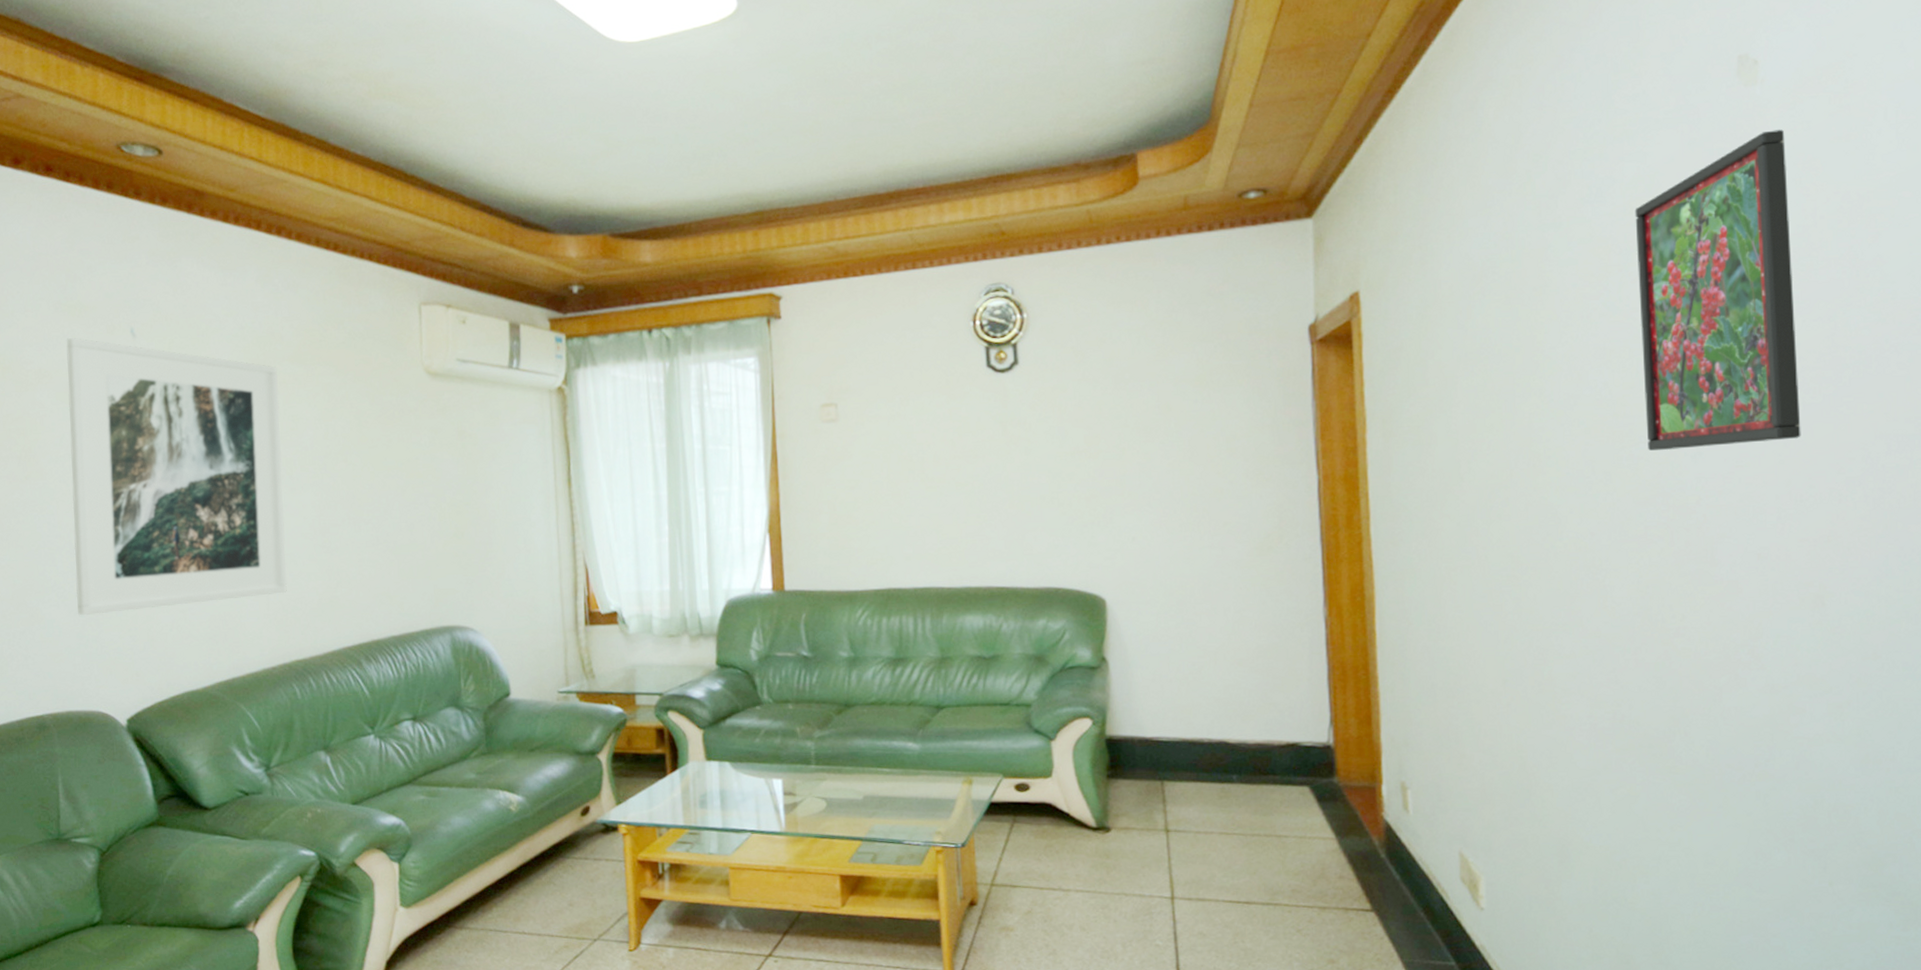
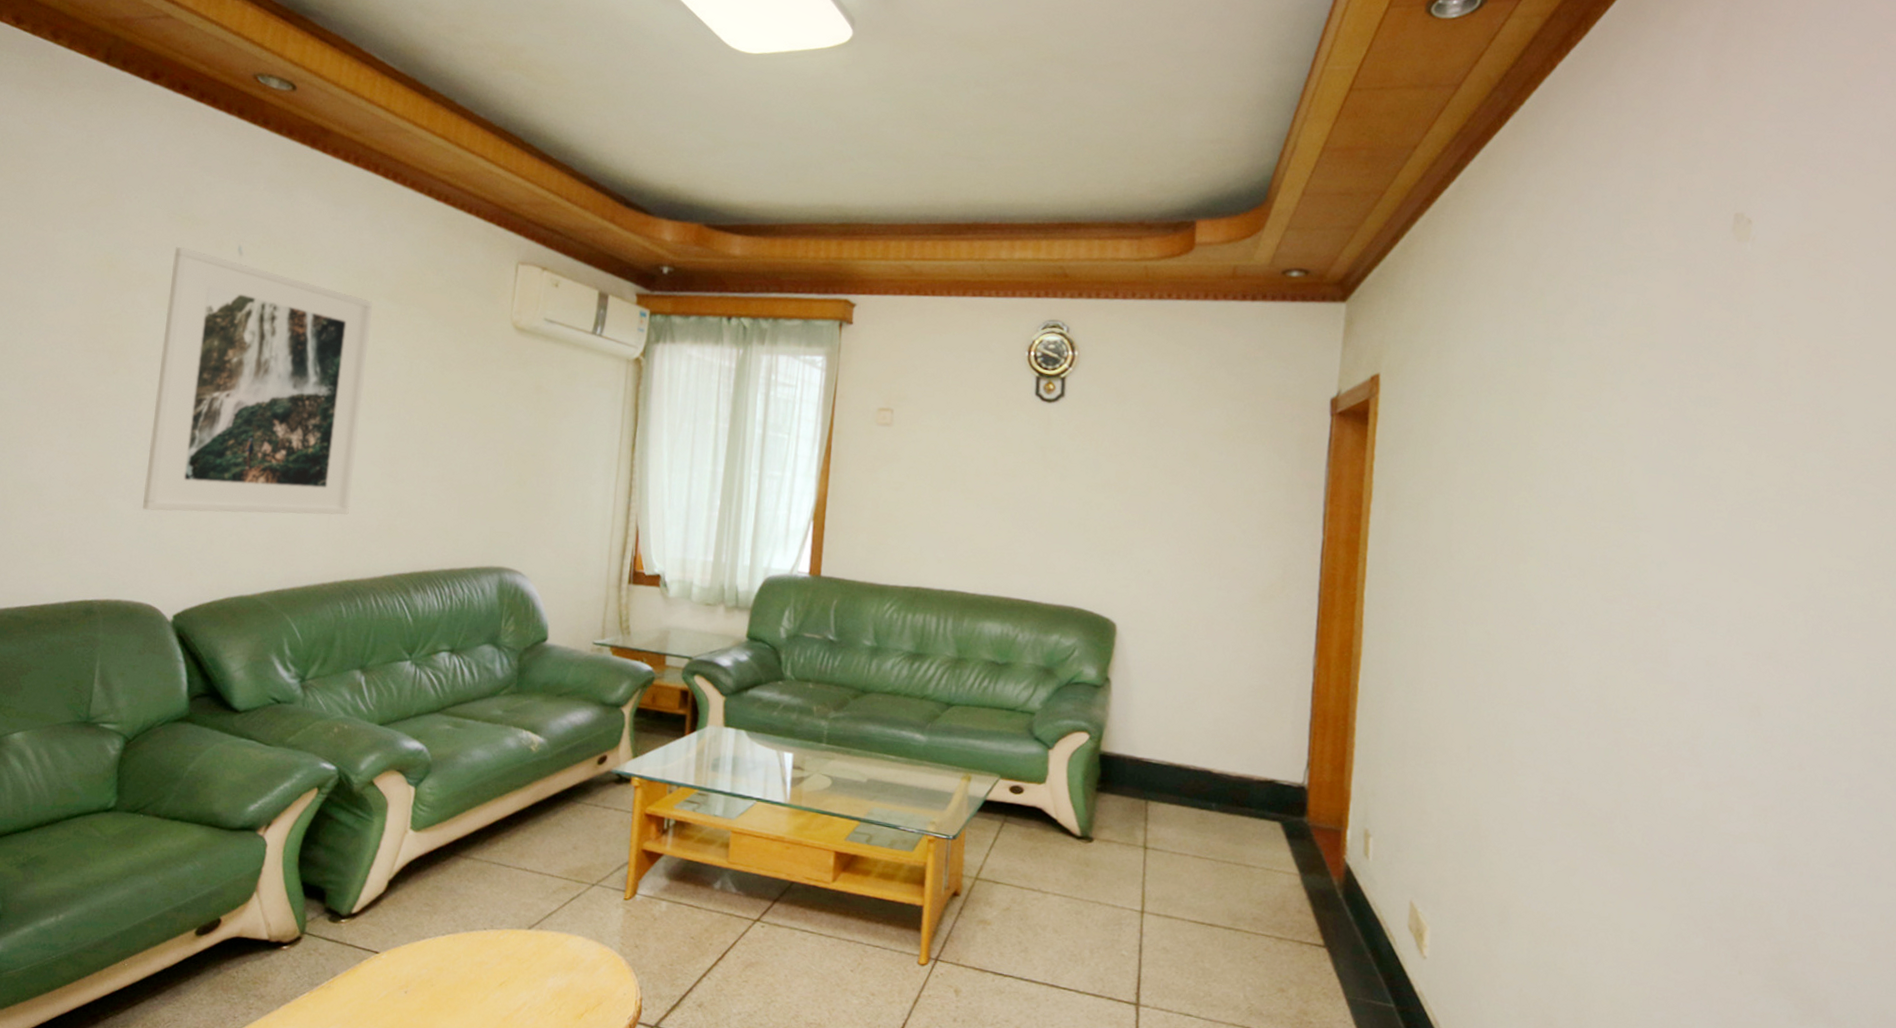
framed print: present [1634,129,1801,451] -> none [1620,283,1768,561]

